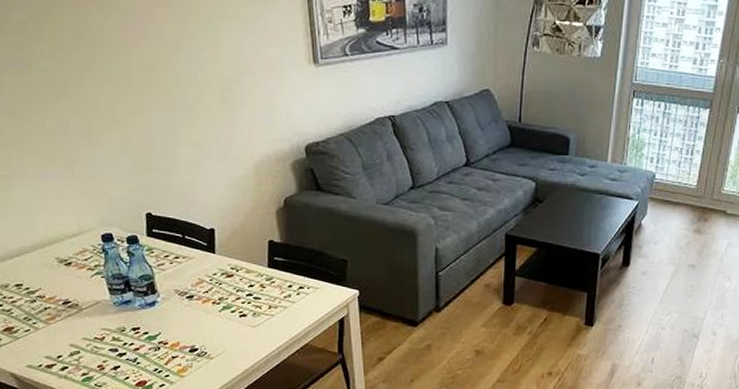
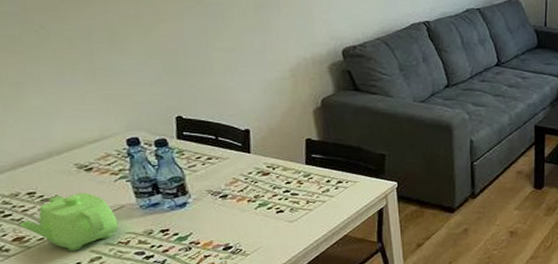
teapot: none [10,287,95,344] -> present [20,193,119,251]

